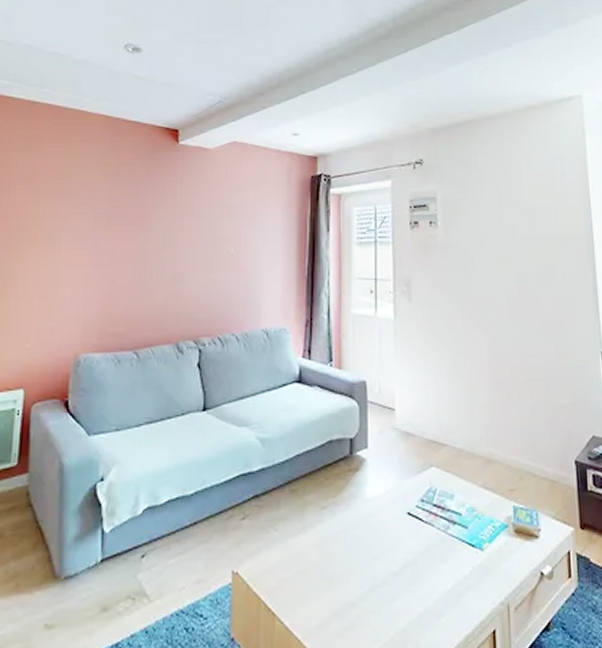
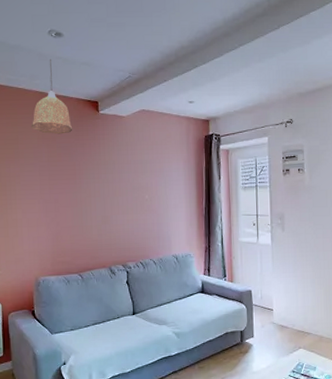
pendant lamp: none [90,77,144,168] -> present [31,58,73,134]

